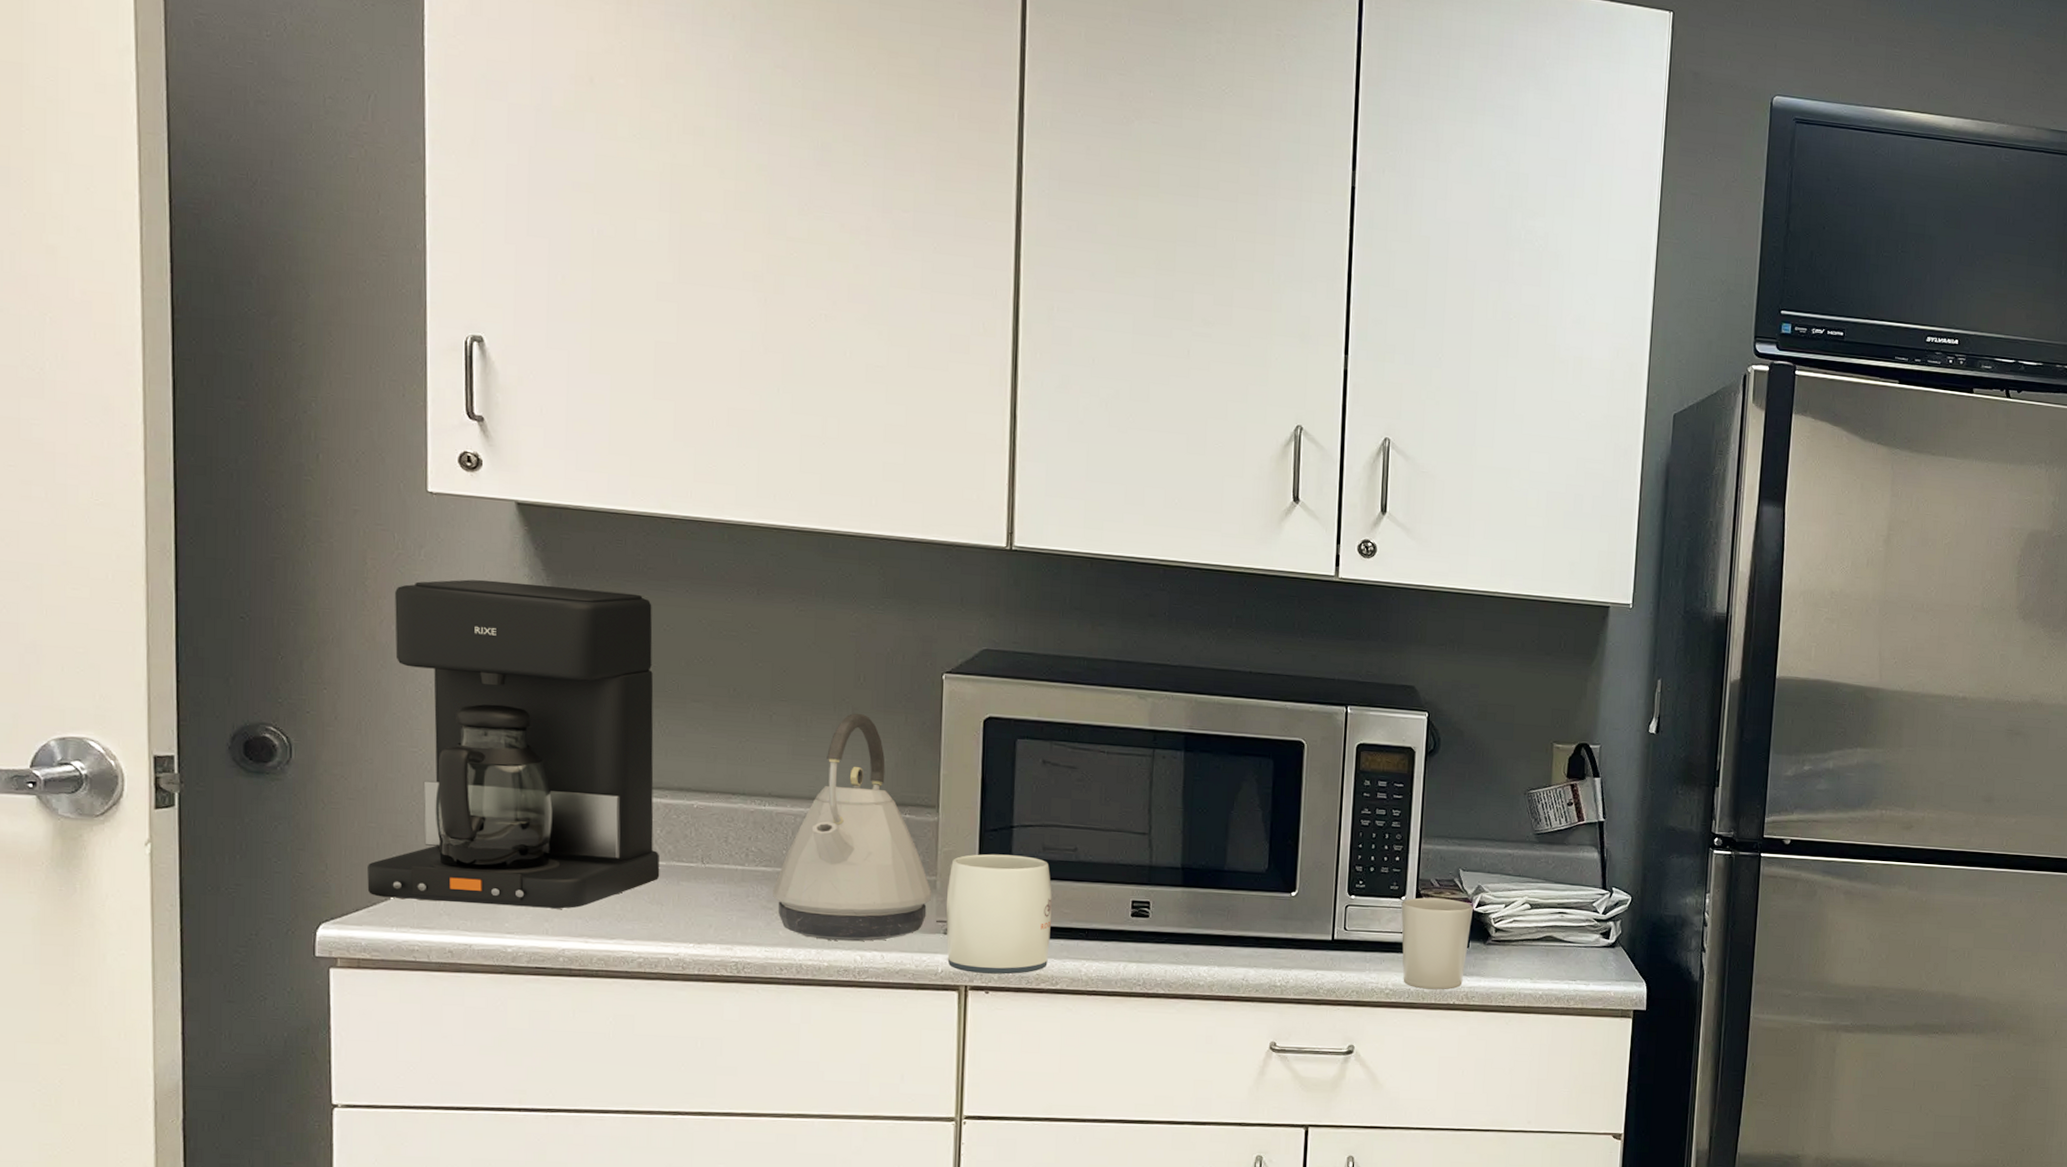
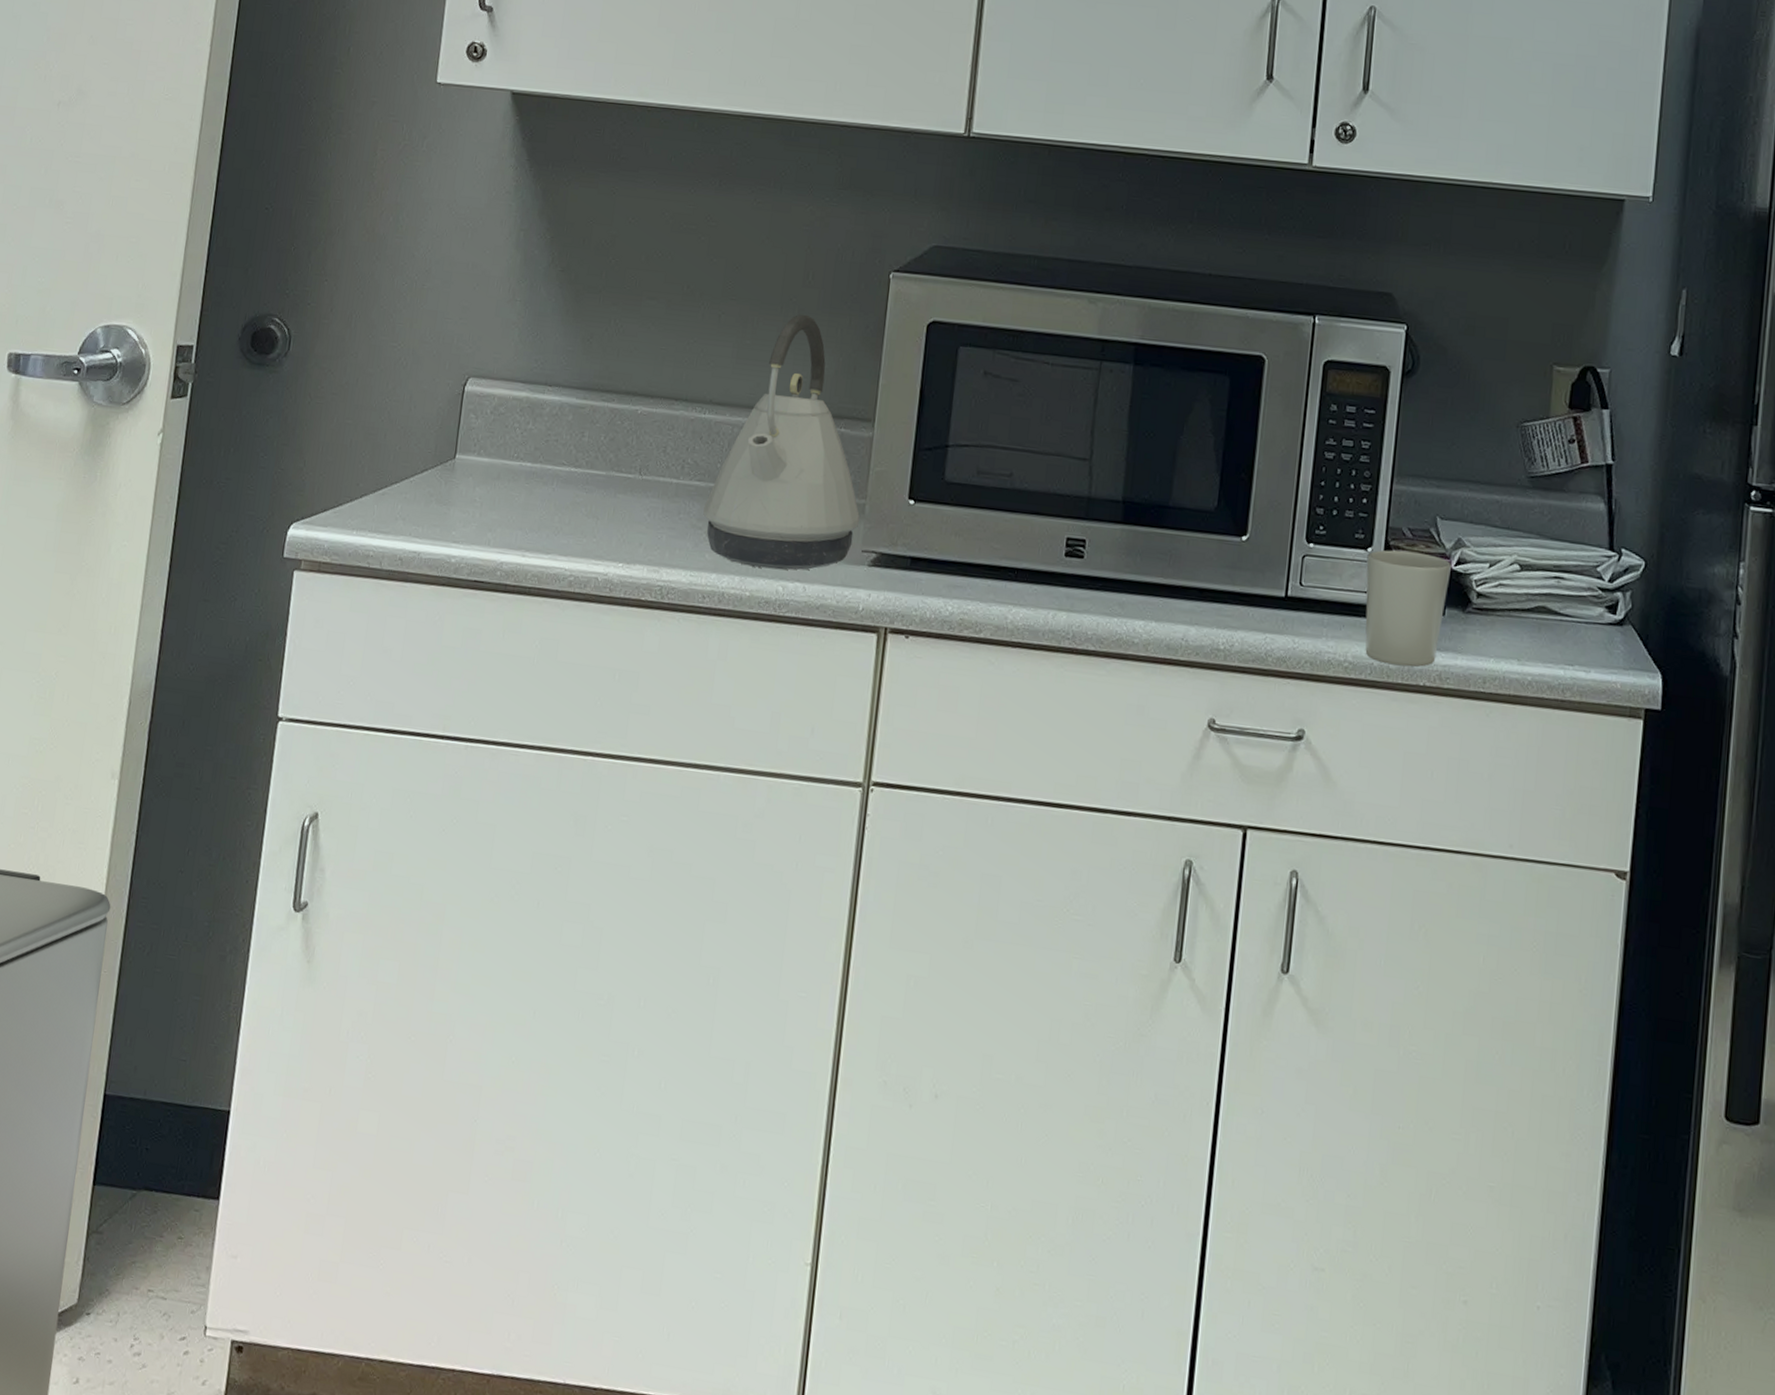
coffee maker: present [367,579,660,910] -> none [336,170,621,519]
mug: present [945,854,1053,975] -> none [869,476,983,618]

